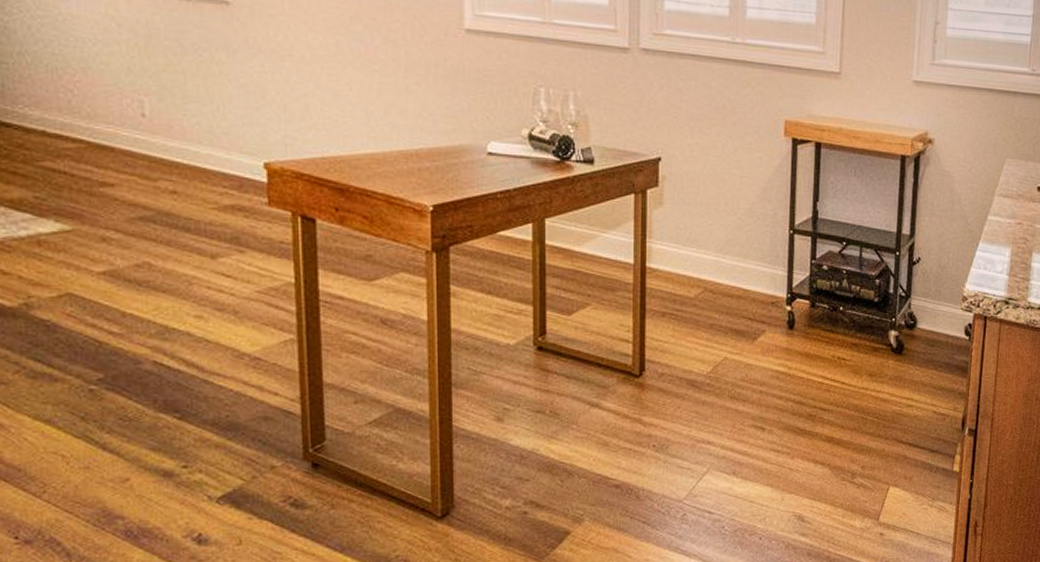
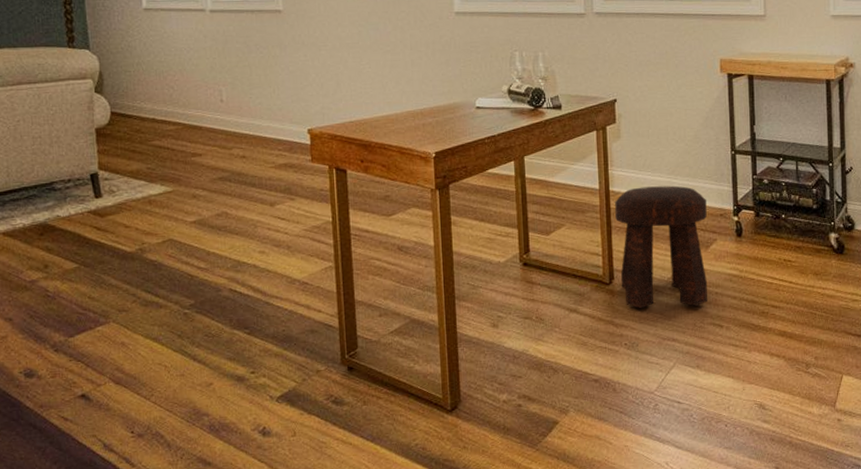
stool: none [651,265,757,406] -> present [615,185,707,309]

